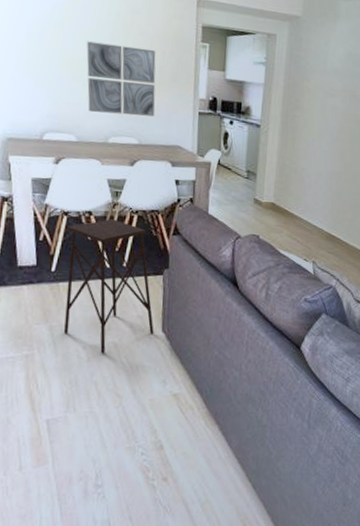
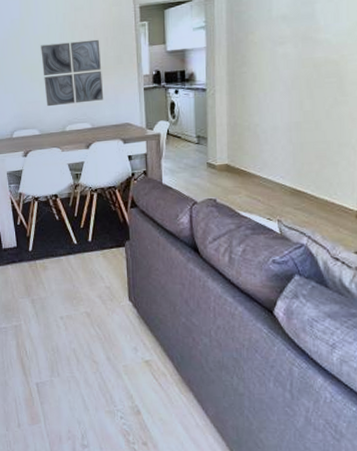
side table: present [64,218,154,354] -> none [39,198,122,323]

